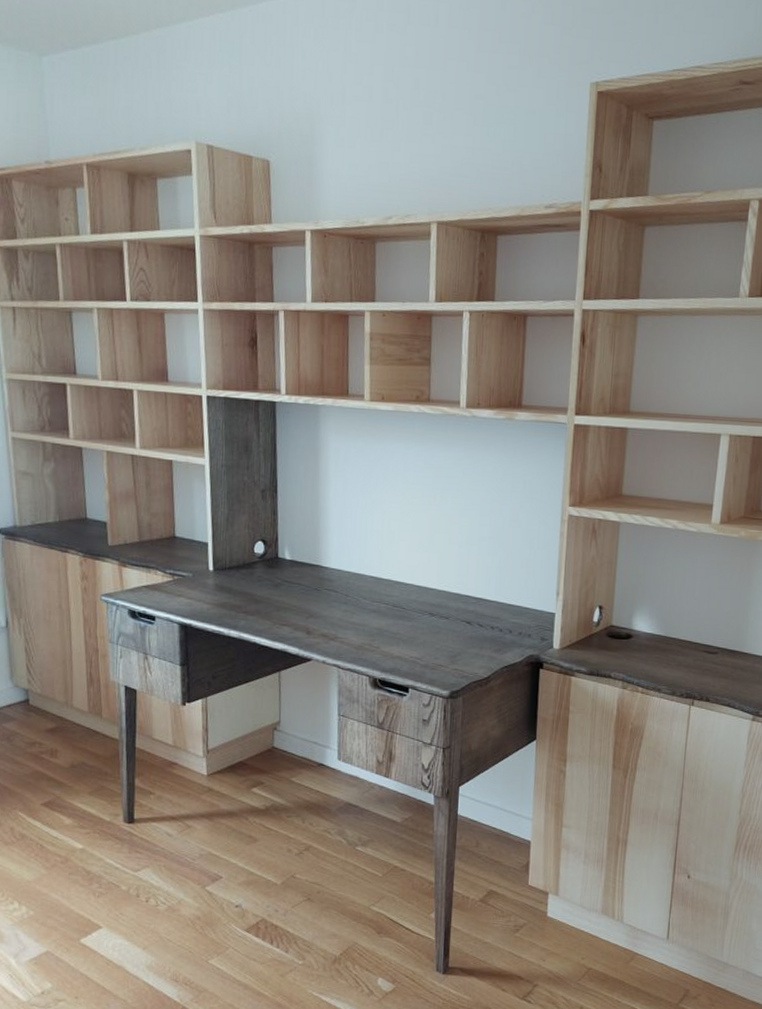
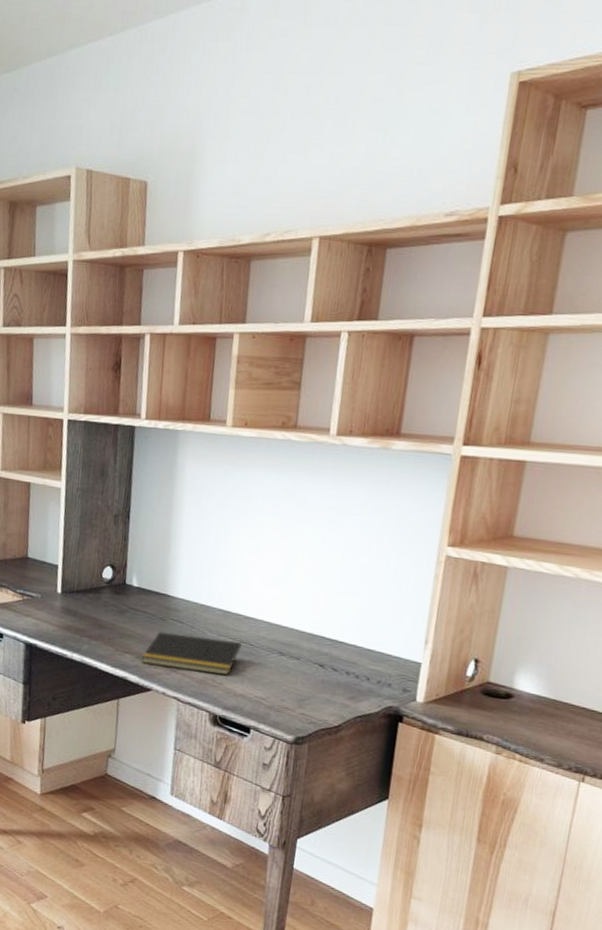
notepad: none [299,602,396,640] -> present [141,631,243,676]

